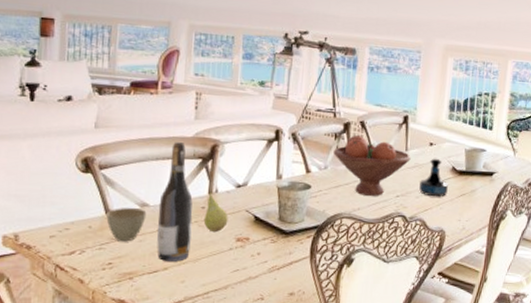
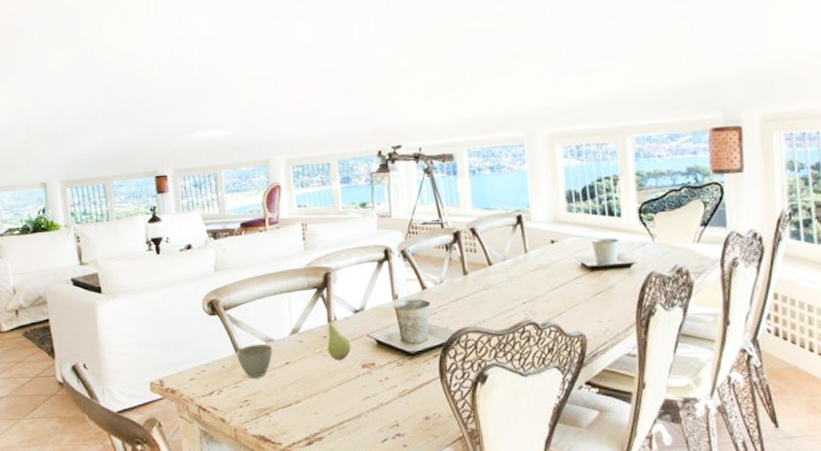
wine bottle: present [157,142,193,262] -> none [282,275,319,394]
fruit bowl: present [333,135,411,196] -> none [447,243,532,306]
tequila bottle: present [419,158,448,197] -> none [547,256,581,299]

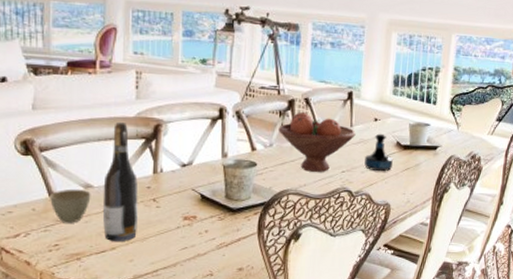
wine bottle: none [282,275,319,394] -> present [103,122,139,241]
fruit: present [327,318,351,361] -> none [149,170,175,212]
fruit bowl: none [447,243,532,306] -> present [278,112,356,172]
tequila bottle: none [547,256,581,299] -> present [364,133,393,172]

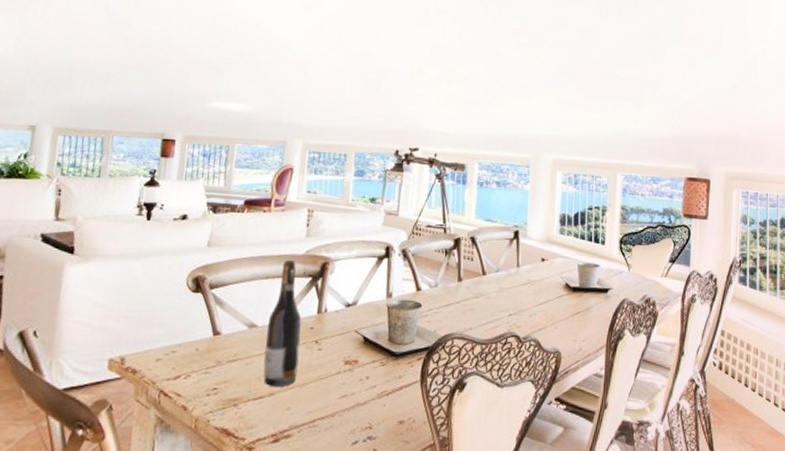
cup: present [50,188,91,223] -> none [214,328,255,365]
fruit bowl: present [278,112,356,172] -> none [444,251,523,315]
tequila bottle: present [364,133,393,172] -> none [532,274,562,316]

